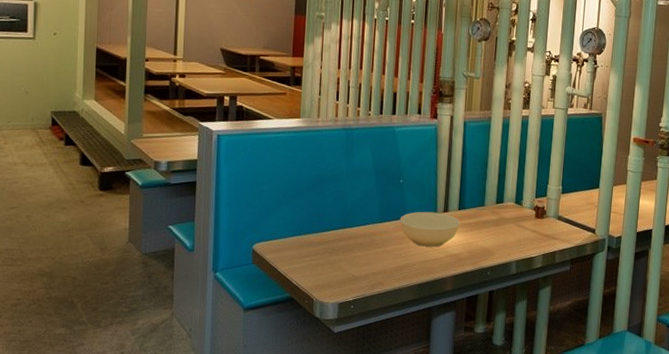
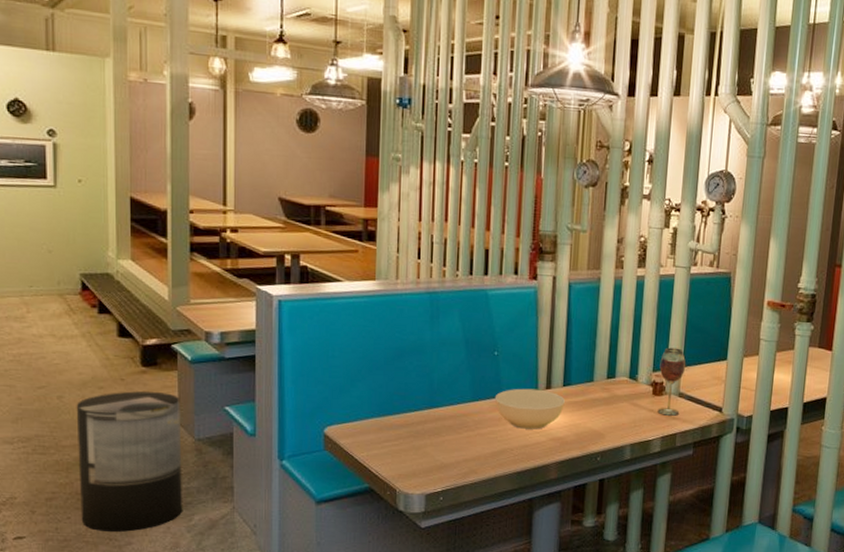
trash can: none [41,211,131,334] -> present [76,391,183,532]
wineglass: none [539,177,564,236] -> present [657,347,686,416]

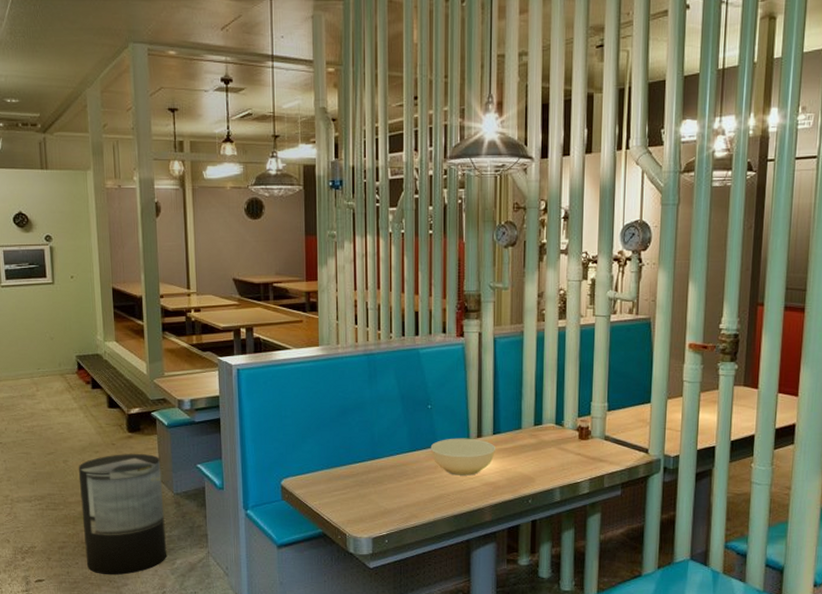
wineglass: present [657,347,686,416] -> none [584,393,611,458]

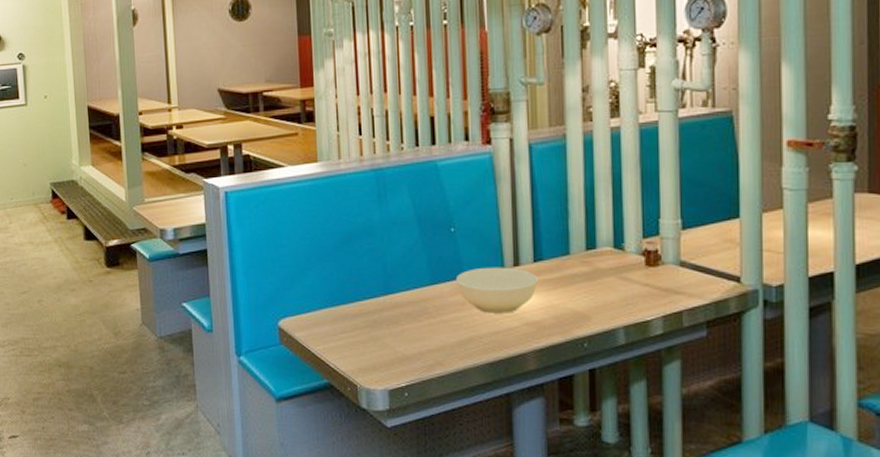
trash can: present [78,454,167,575] -> none [53,292,151,431]

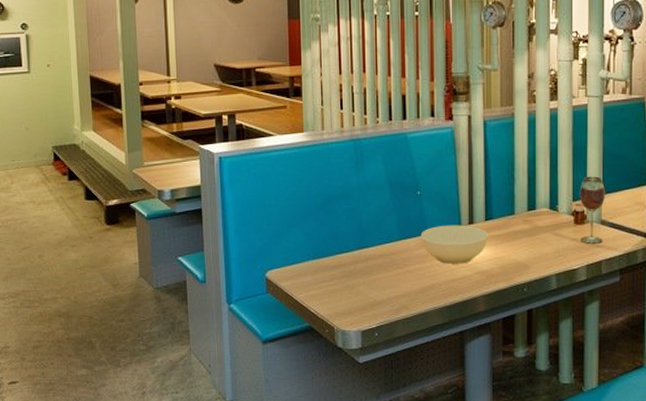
wineglass: none [651,207,686,290] -> present [579,176,606,244]

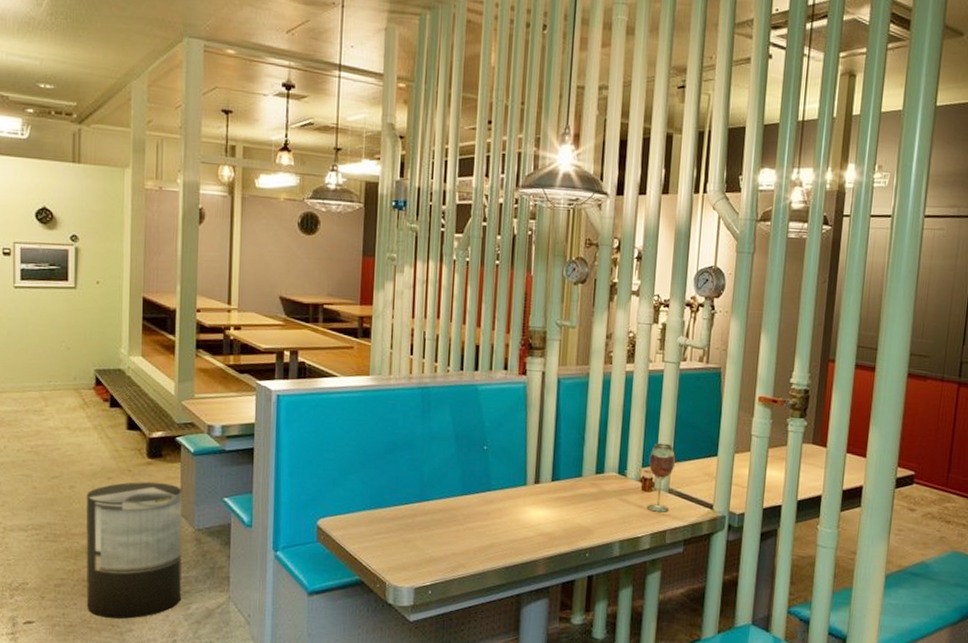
trash can: none [54,247,147,375] -> present [86,482,183,619]
bowl: present [420,225,488,264] -> none [483,483,553,524]

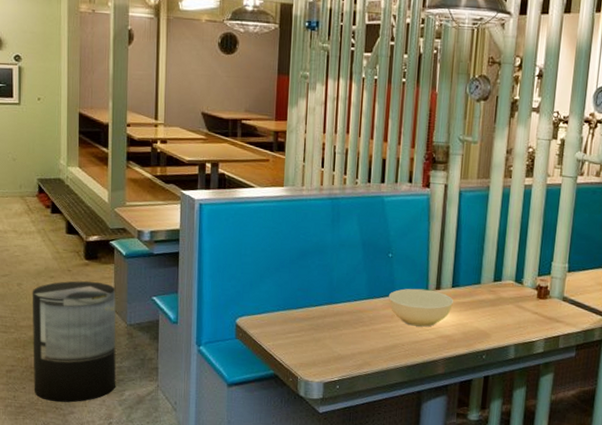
bowl: none [483,483,553,524] -> present [388,288,453,327]
wineglass: present [647,443,676,512] -> none [541,253,571,319]

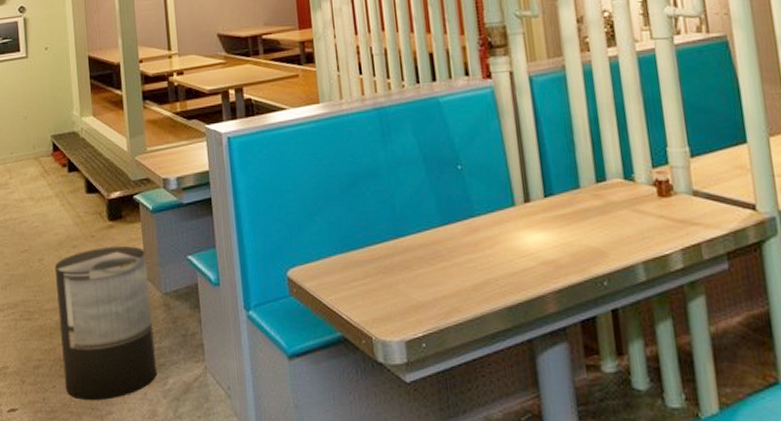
bowl: present [388,288,453,327] -> none [466,204,550,253]

